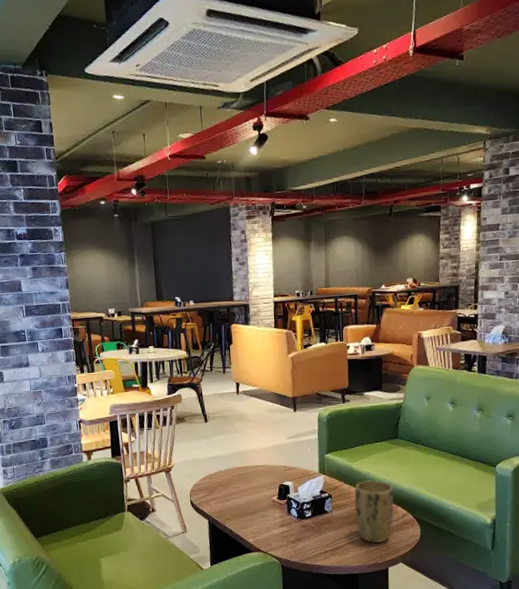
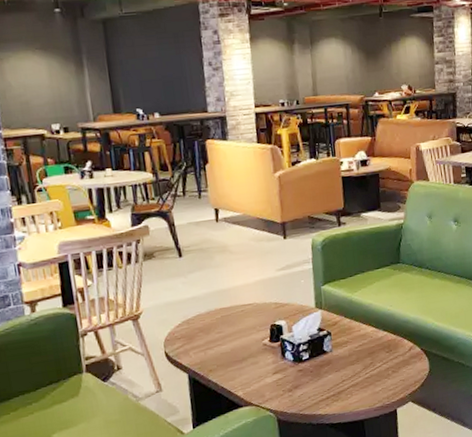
plant pot: present [354,480,394,544] -> none [356,311,400,384]

